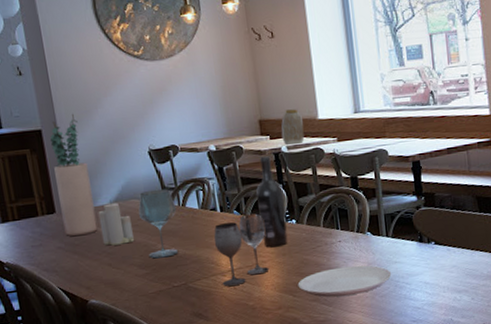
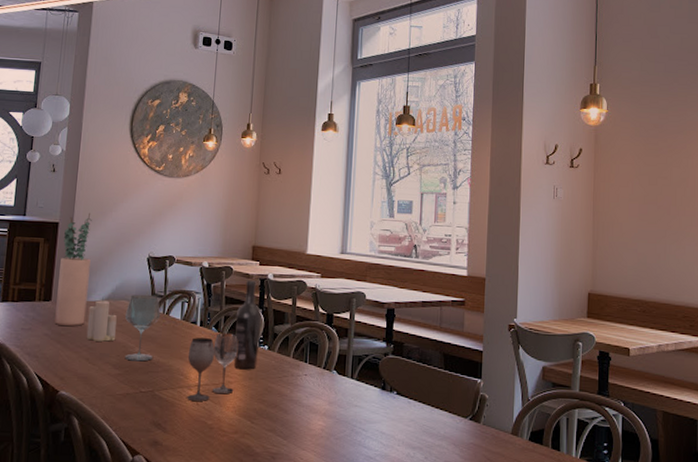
vase: present [281,109,305,145] -> none [270,240,293,275]
plate: present [297,265,392,297] -> none [257,401,350,432]

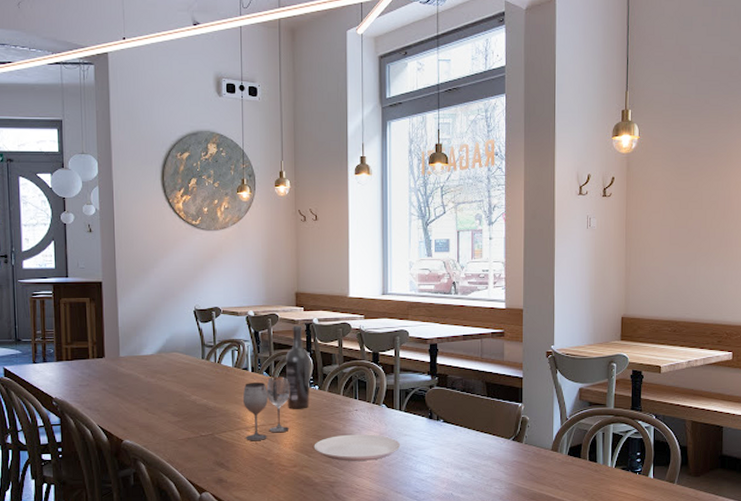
vase: present [55,212,92,327] -> none [109,270,140,381]
candle: present [86,297,117,342] -> none [142,350,171,392]
wine glass: present [124,294,161,362] -> none [177,345,213,408]
plate: none [257,401,350,432] -> present [314,434,401,461]

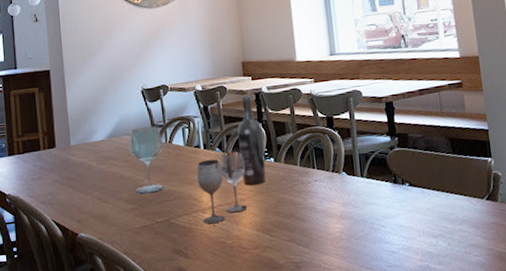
wine glass: none [177,345,213,408] -> present [128,126,164,194]
plate: present [314,434,401,461] -> none [274,206,367,238]

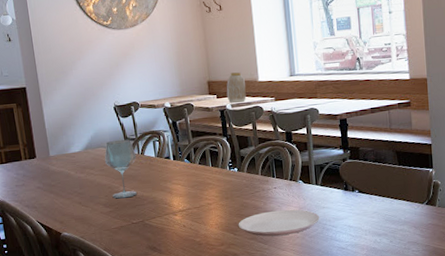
wineglass: present [196,151,248,224] -> none [167,162,214,224]
wine bottle: present [237,94,266,186] -> none [203,111,231,192]
vase: none [262,51,284,86] -> present [226,72,247,104]
plate: none [274,206,367,238] -> present [238,209,320,237]

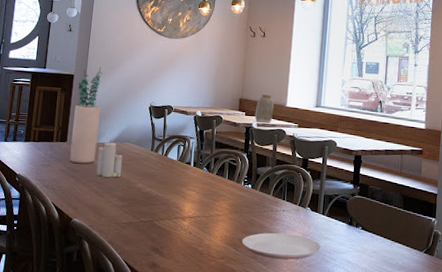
vase: none [33,73,70,179] -> present [69,66,102,164]
candle: none [71,147,100,187] -> present [96,139,123,178]
wine glass: present [104,139,138,199] -> none [128,138,160,196]

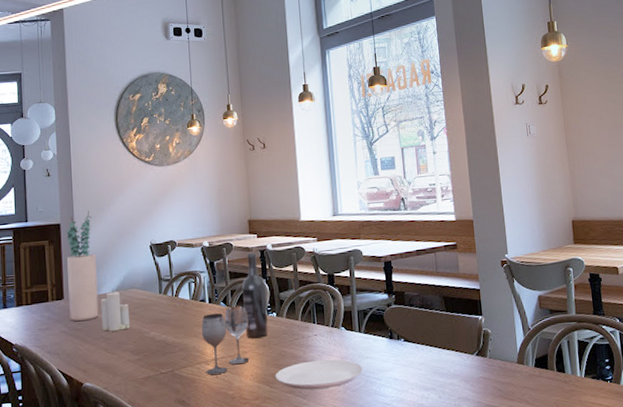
wineglass: none [181,172,226,231] -> present [201,305,250,375]
wine bottle: none [221,127,247,205] -> present [241,251,268,339]
vase: present [254,94,274,124] -> none [267,211,288,244]

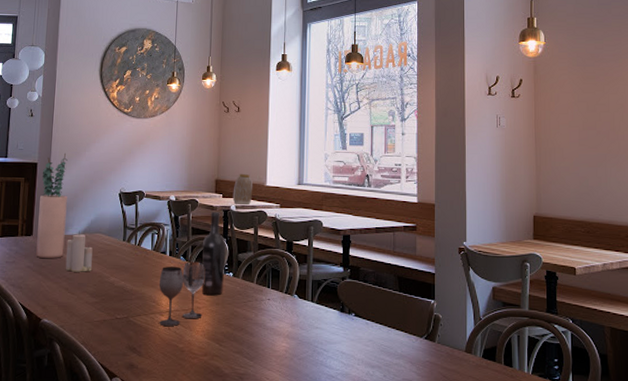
vase: none [267,211,288,244] -> present [232,174,253,206]
plate: present [275,359,363,390] -> none [225,324,312,353]

